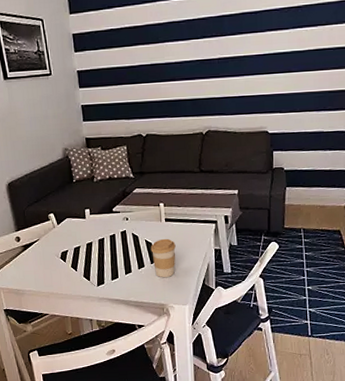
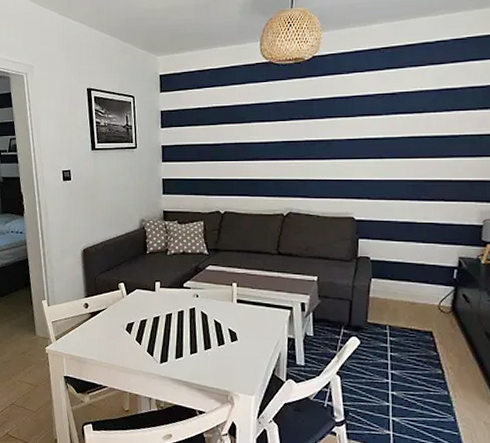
coffee cup: present [150,238,176,278] -> none [219,320,246,363]

